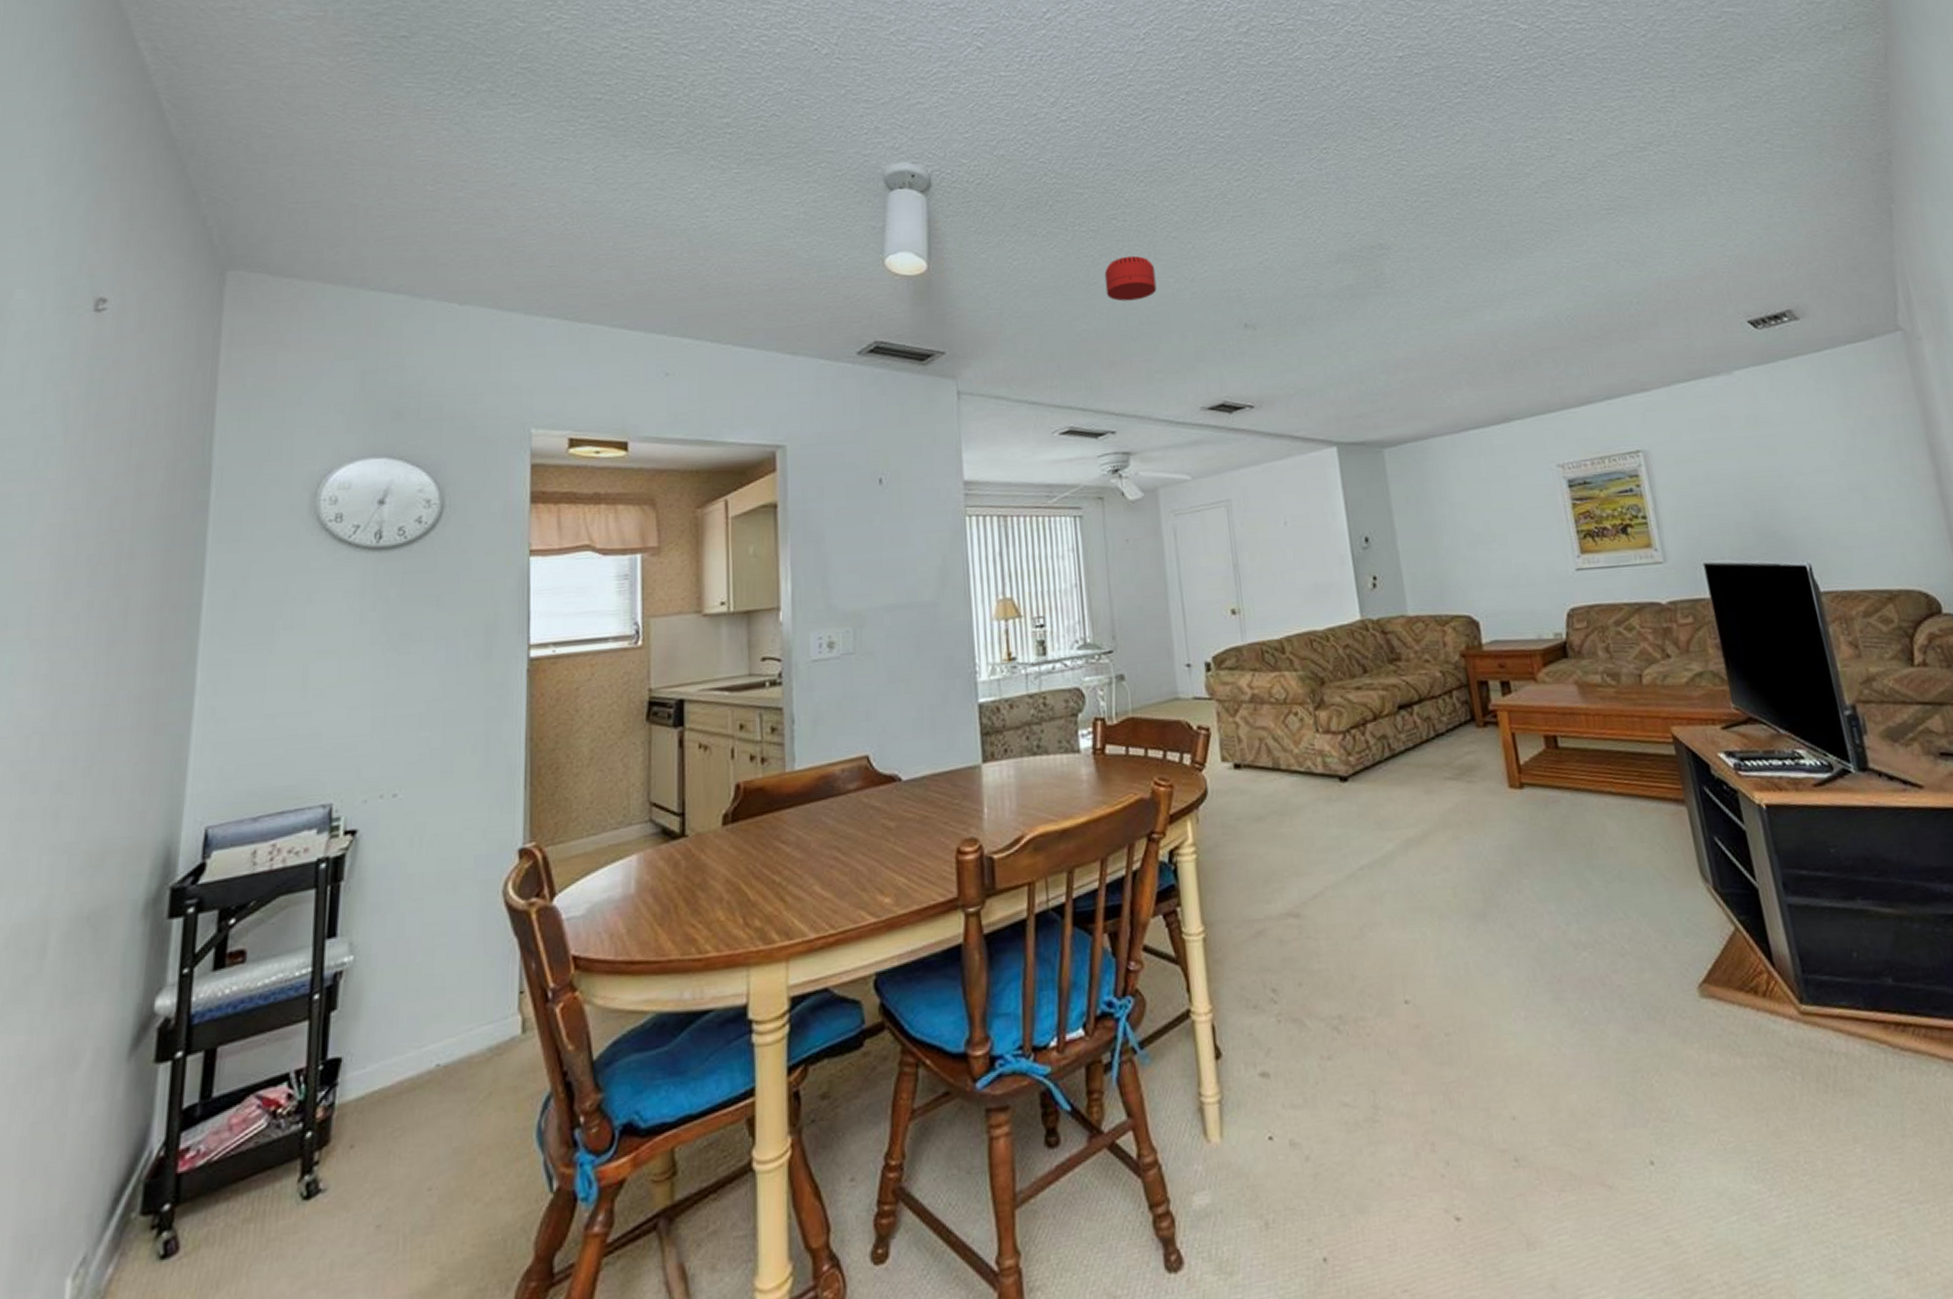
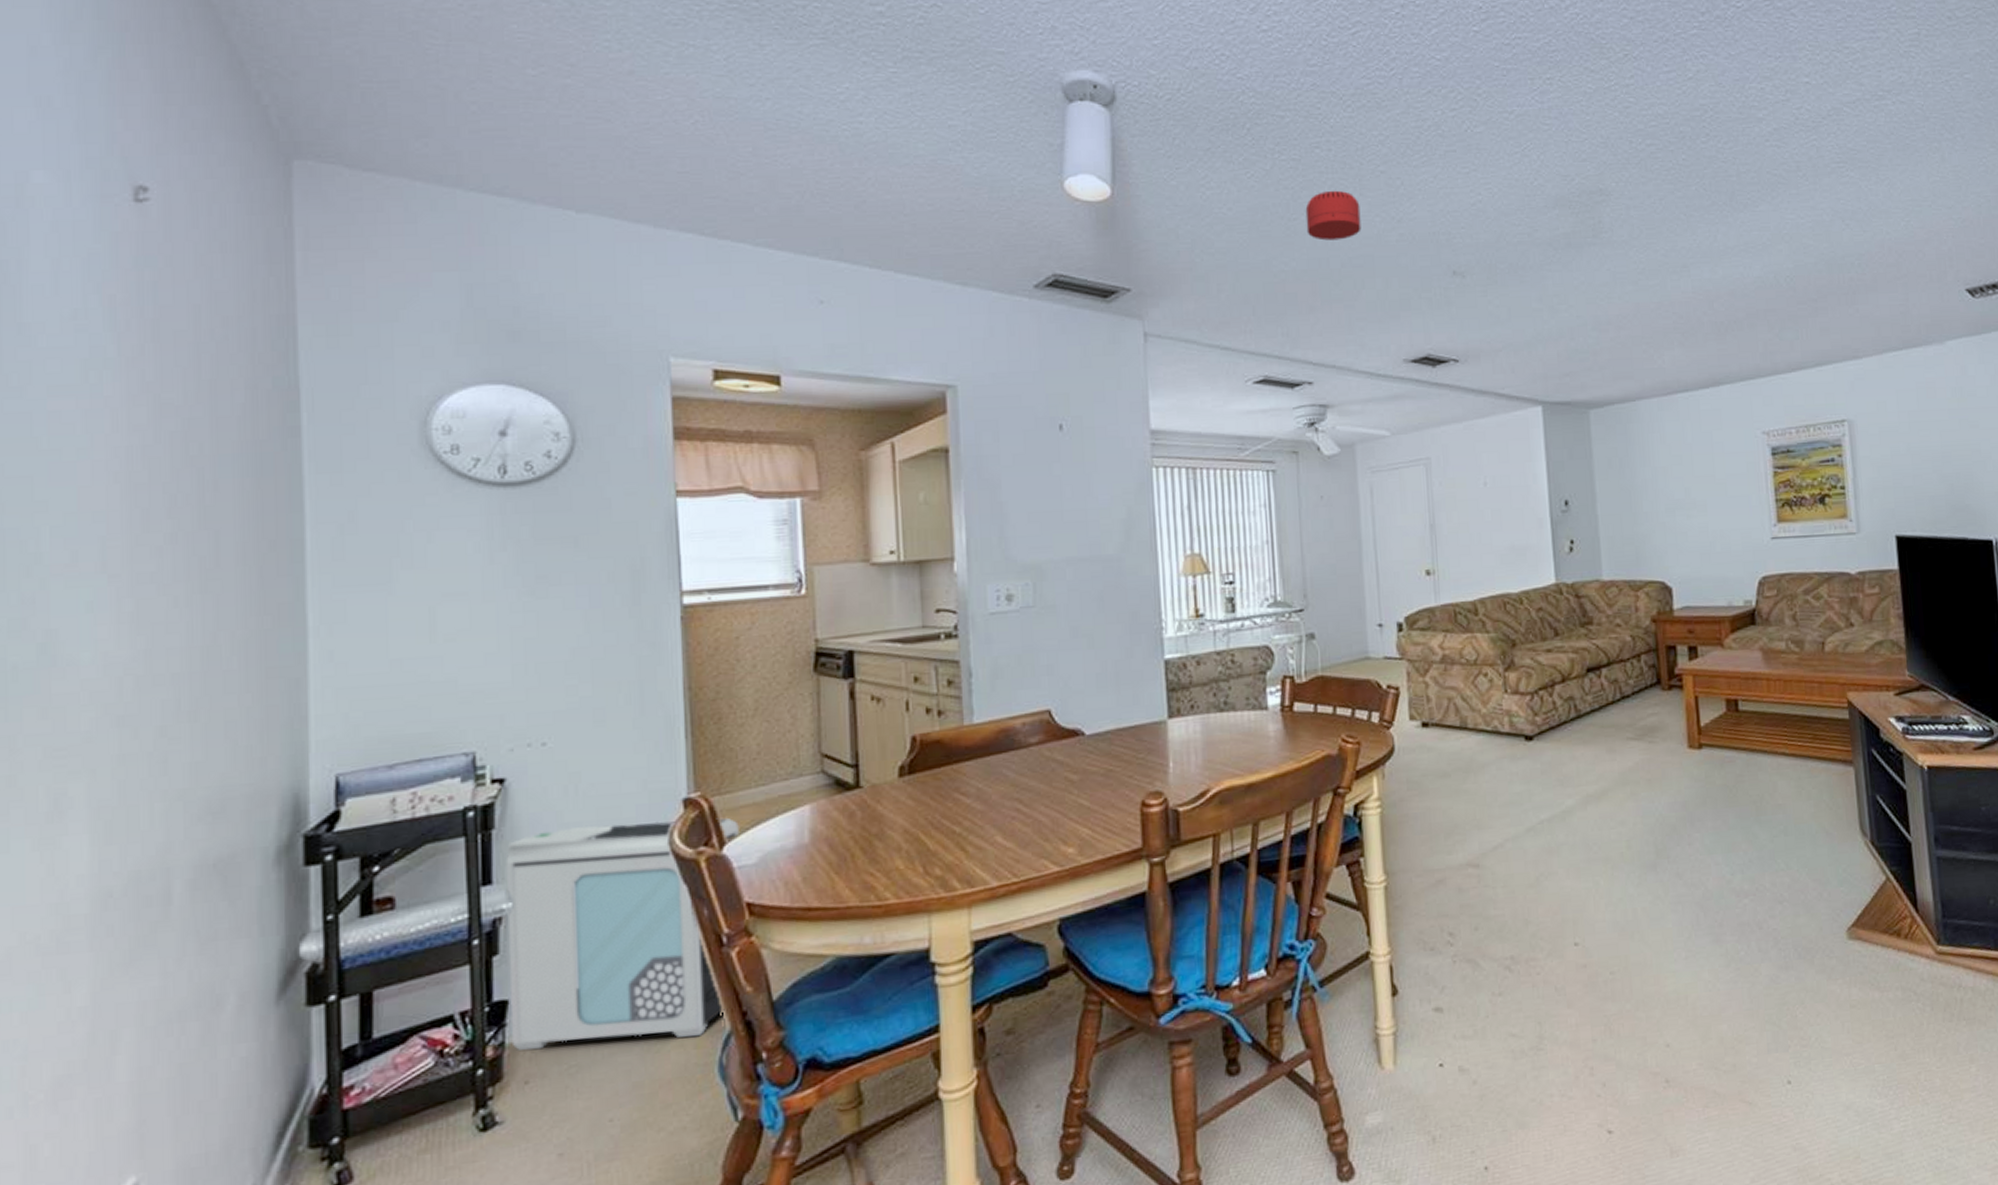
air purifier: none [341,869,571,1111] -> present [505,818,741,1050]

